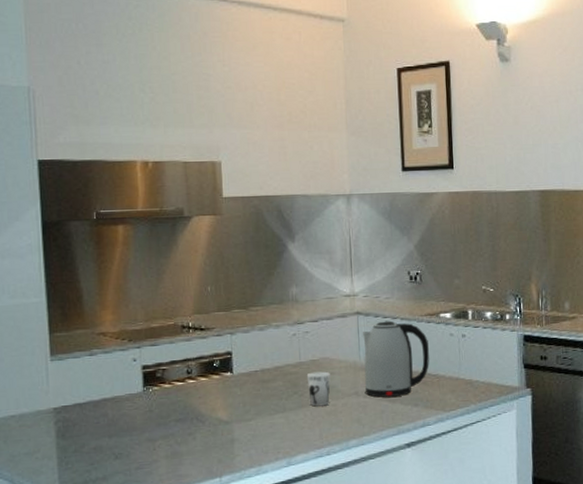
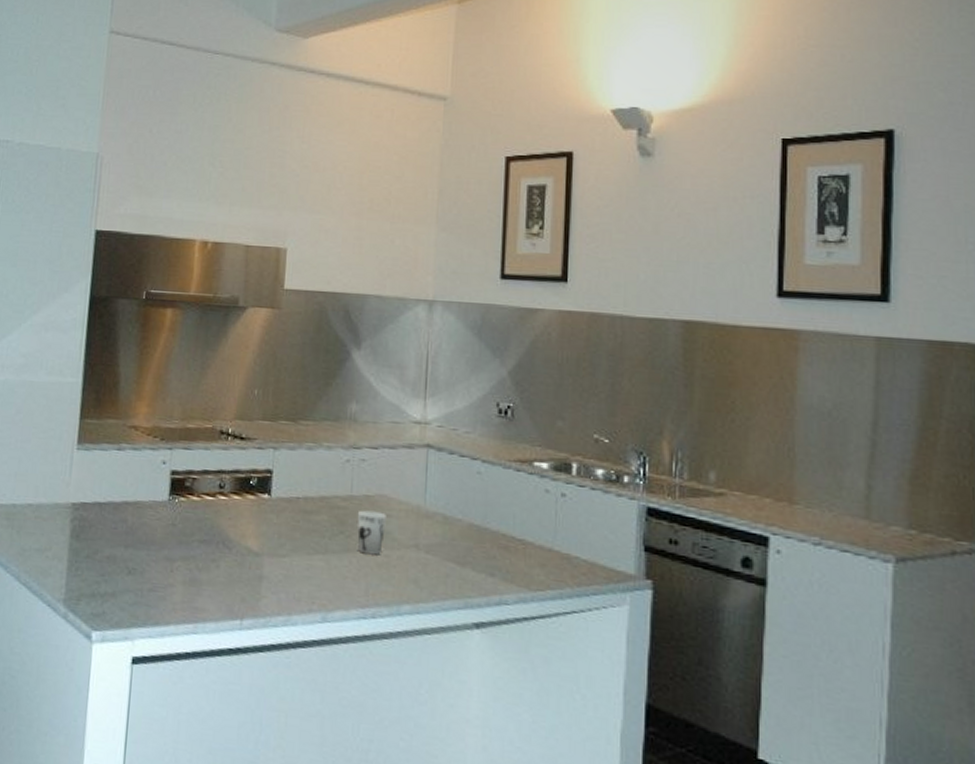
kettle: present [363,320,429,398] -> none [427,460,516,560]

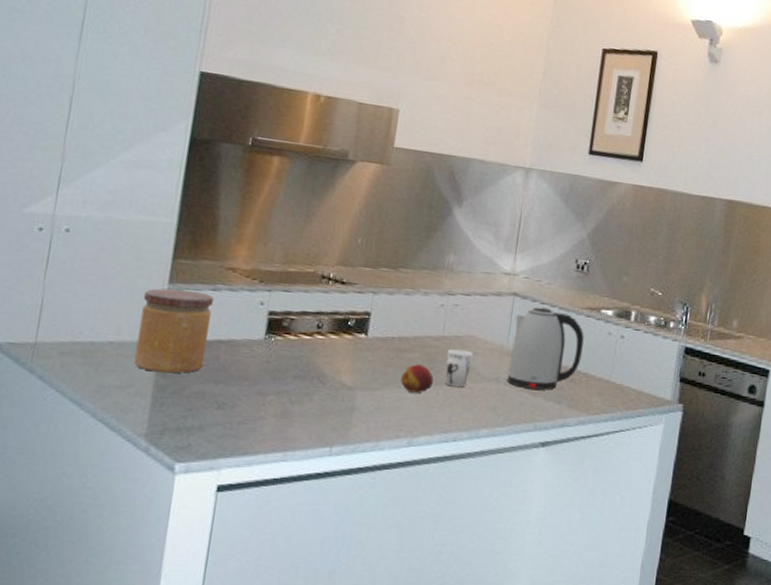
jar: none [50,449,120,537] -> present [134,288,215,373]
fruit: none [309,527,345,561] -> present [400,364,434,393]
kettle: none [427,460,516,560] -> present [507,307,584,390]

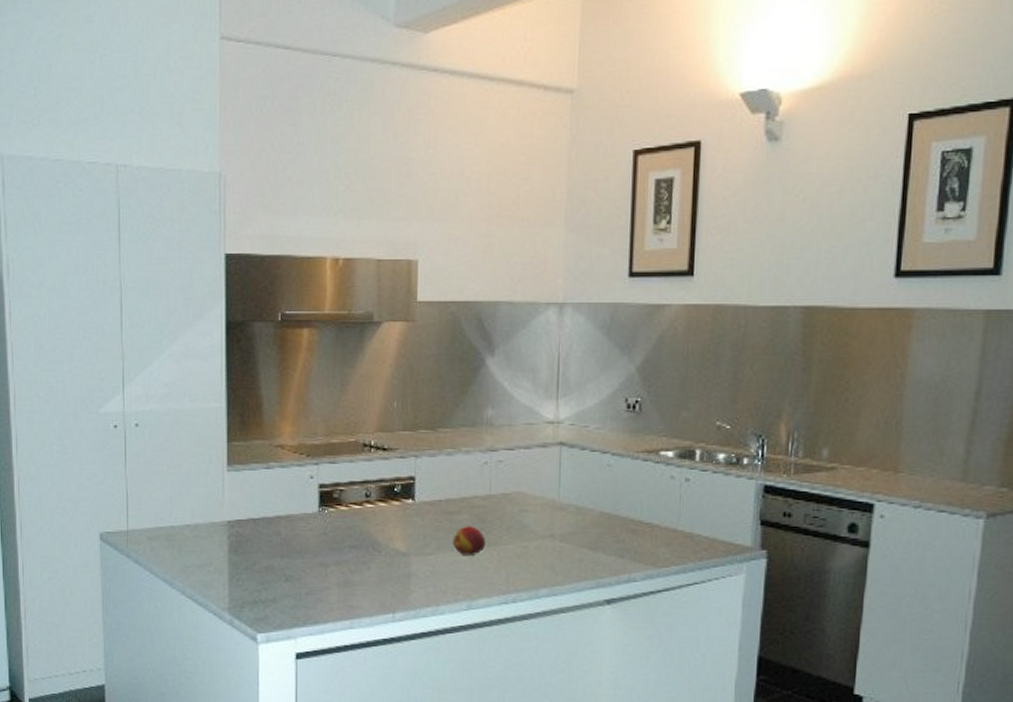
jar: present [134,288,215,373] -> none [207,470,269,551]
cup: present [445,348,473,388] -> none [496,507,523,547]
kettle: present [507,307,584,390] -> none [562,455,643,544]

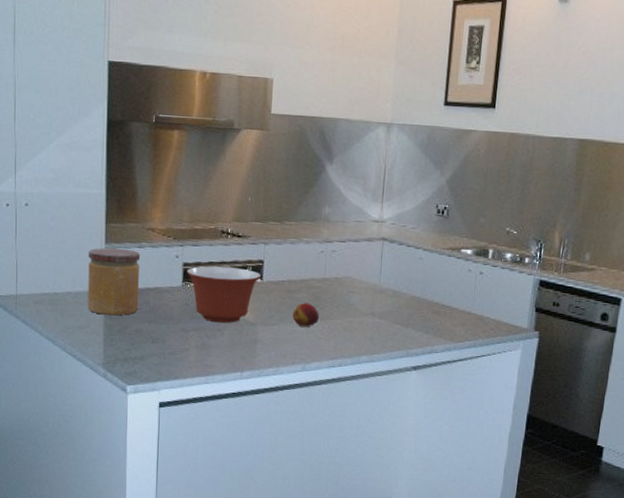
jar: none [207,470,269,551] -> present [87,247,141,316]
mixing bowl: none [323,486,413,555] -> present [186,266,261,323]

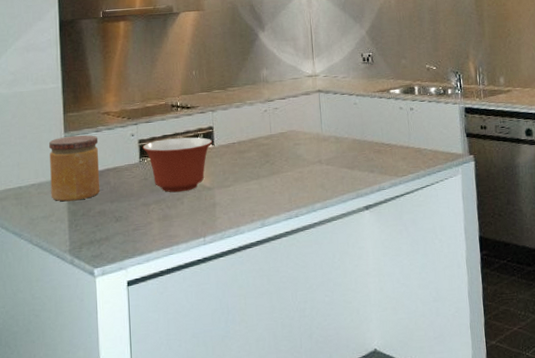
fruit: present [292,303,319,327] -> none [246,160,271,184]

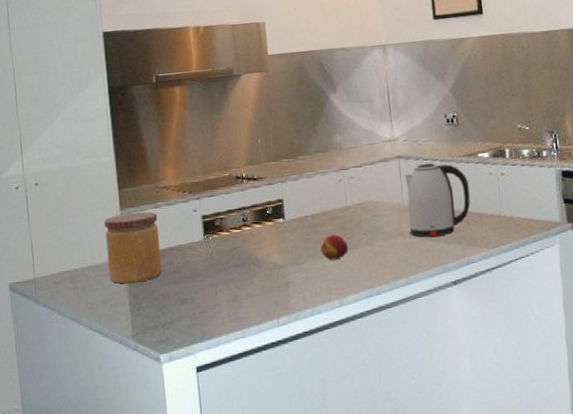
mixing bowl: present [142,137,213,193] -> none [206,211,283,271]
fruit: none [246,160,271,184] -> present [320,234,348,260]
kettle: none [324,97,383,165] -> present [405,162,471,237]

